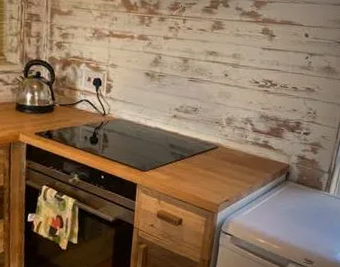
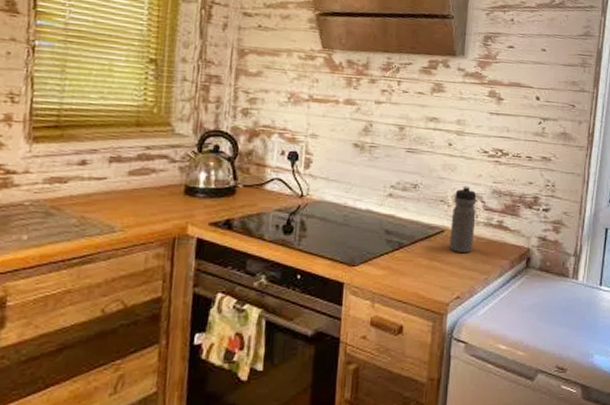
water bottle: none [222,110,247,166] -> present [449,185,477,254]

